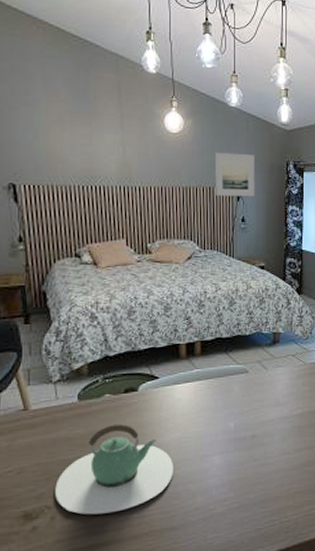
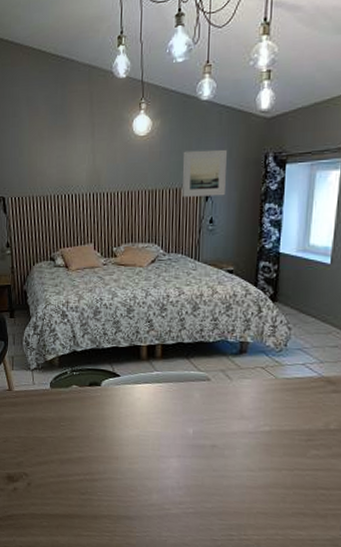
teapot: present [55,423,174,515] -> none [31,412,132,491]

